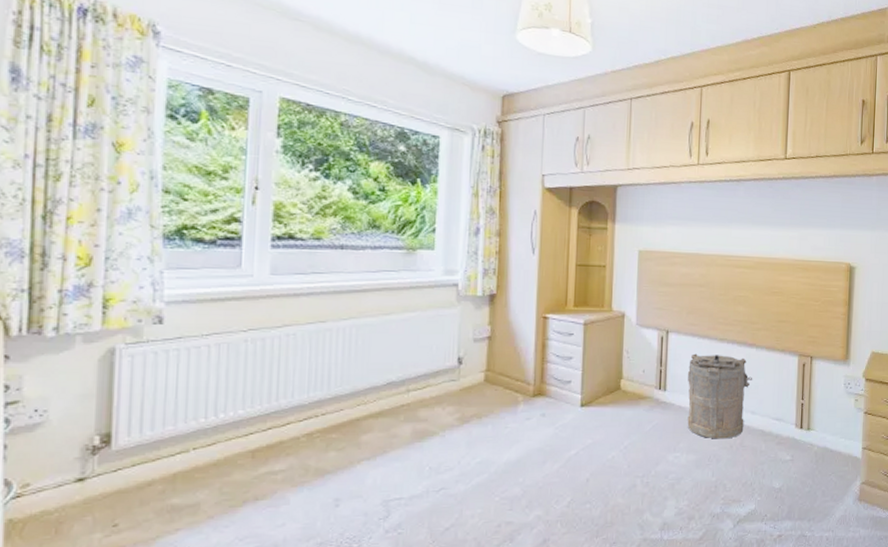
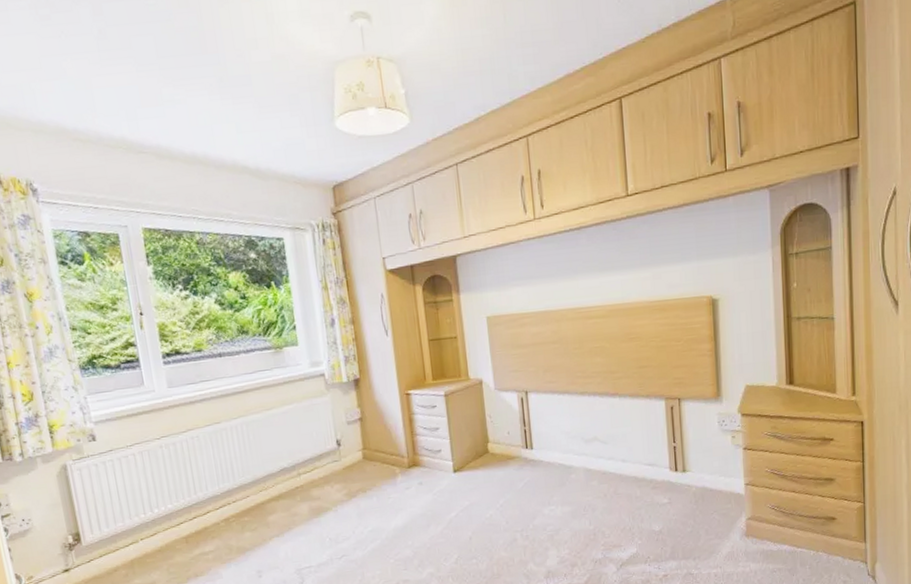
laundry hamper: present [687,353,753,439] -> none [551,408,620,490]

